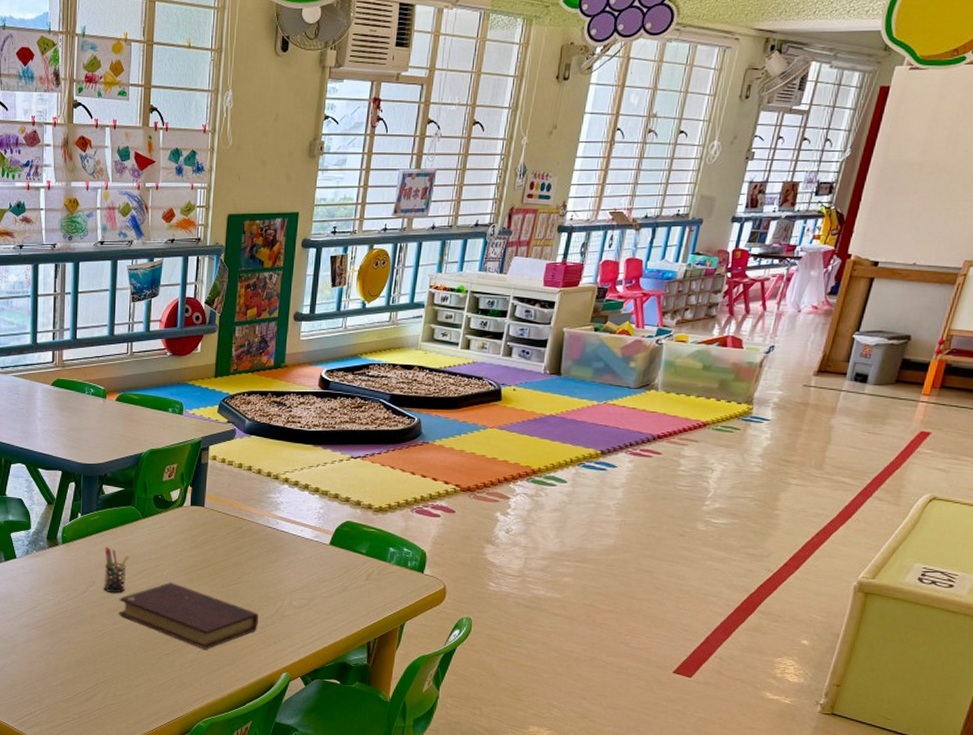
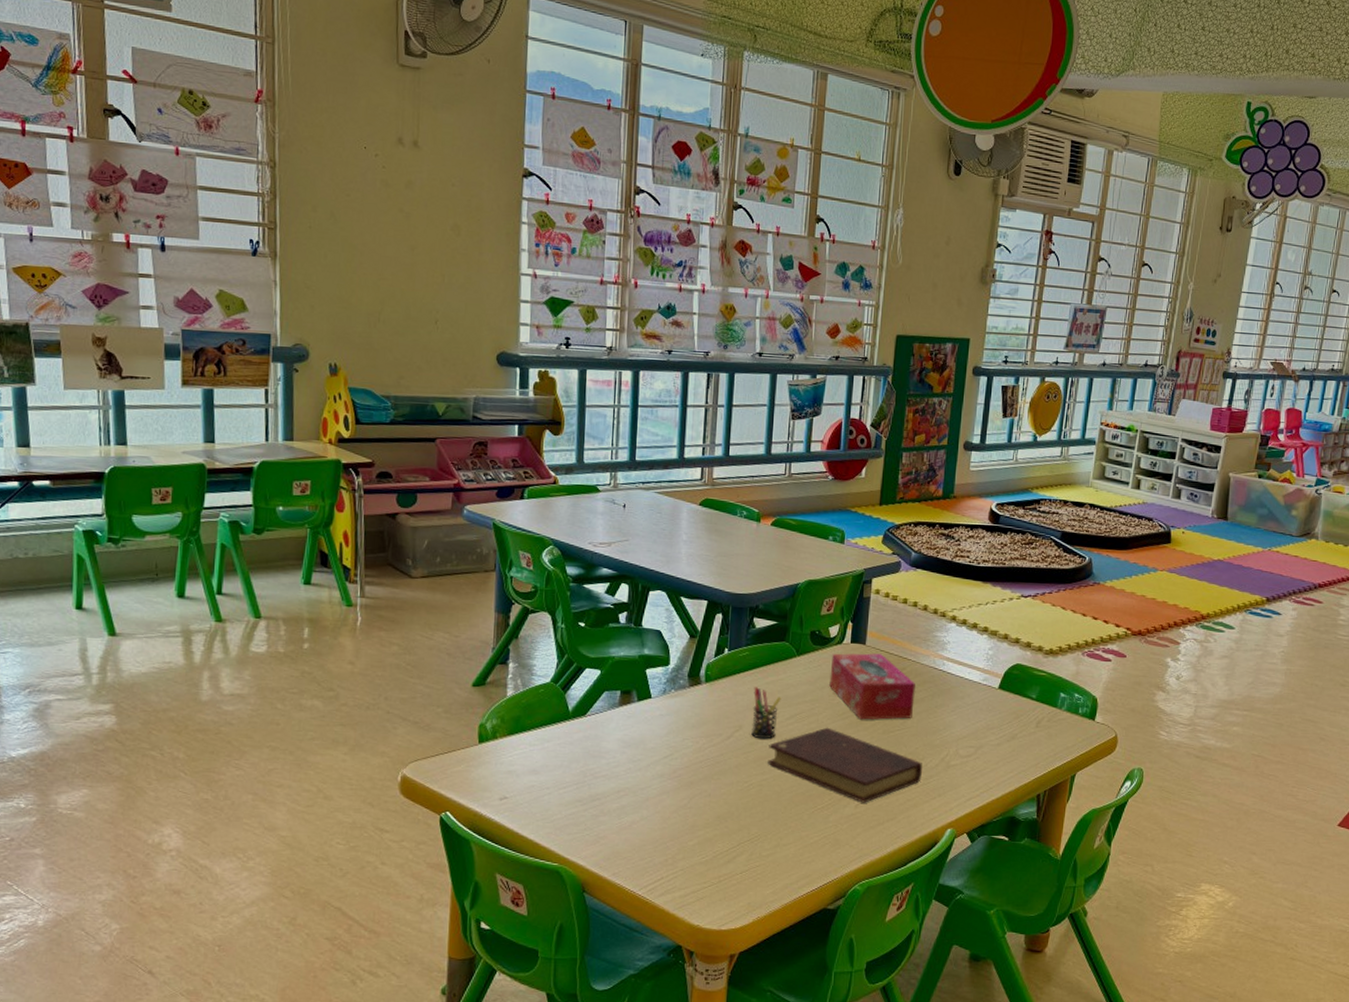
tissue box: none [172,514,252,575] -> present [829,652,916,720]

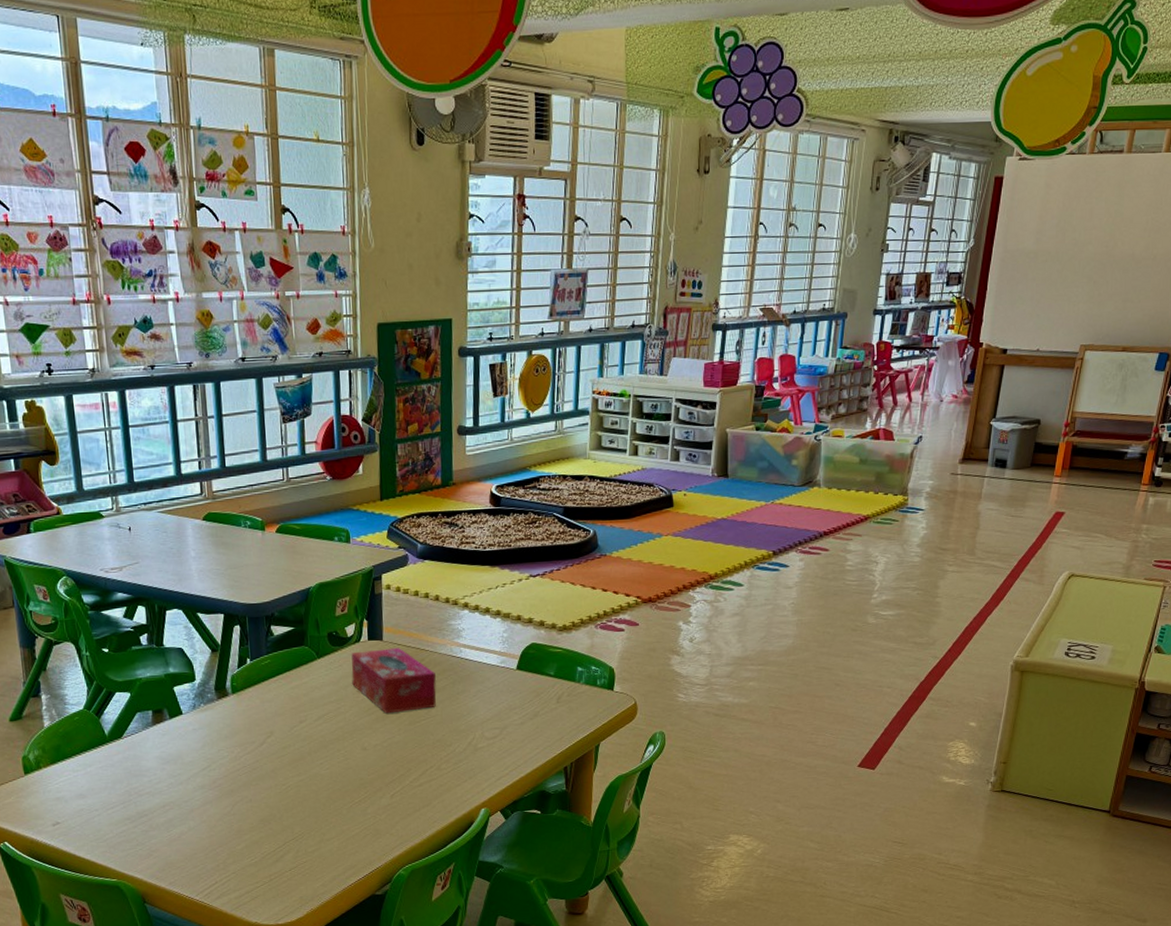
pen holder: present [751,687,781,740] -> none [280,693,308,743]
book: present [768,727,922,803] -> none [301,724,451,793]

